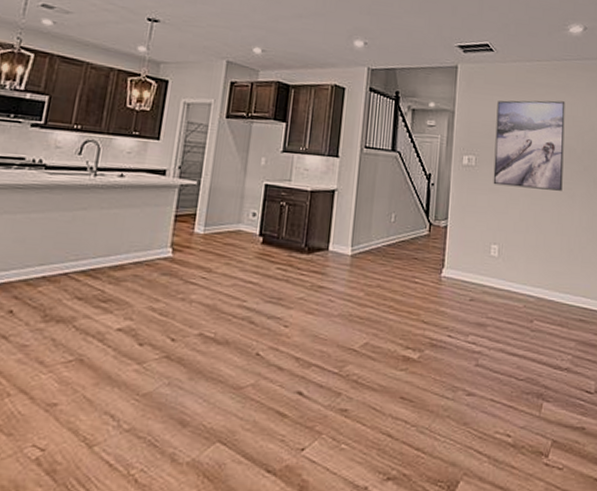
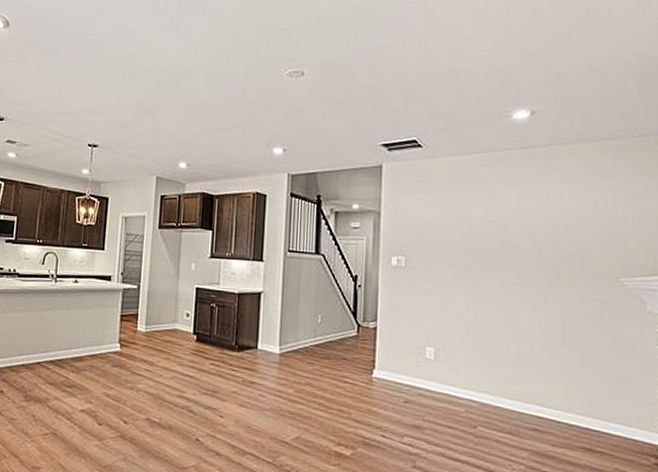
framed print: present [493,100,565,191] -> none [426,194,510,292]

